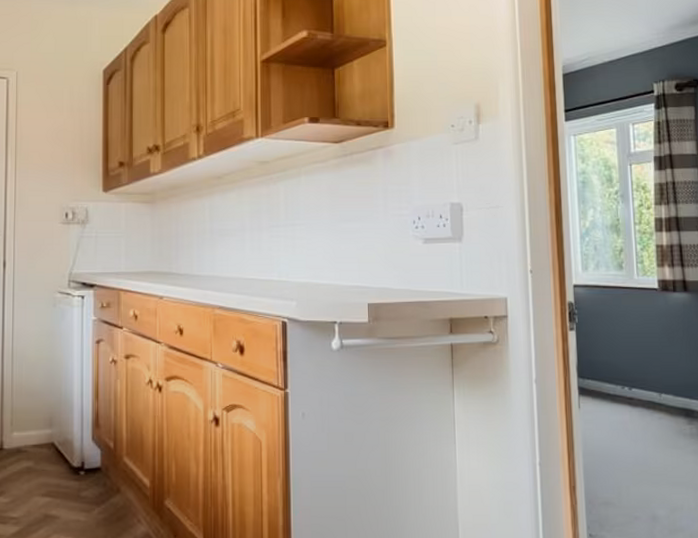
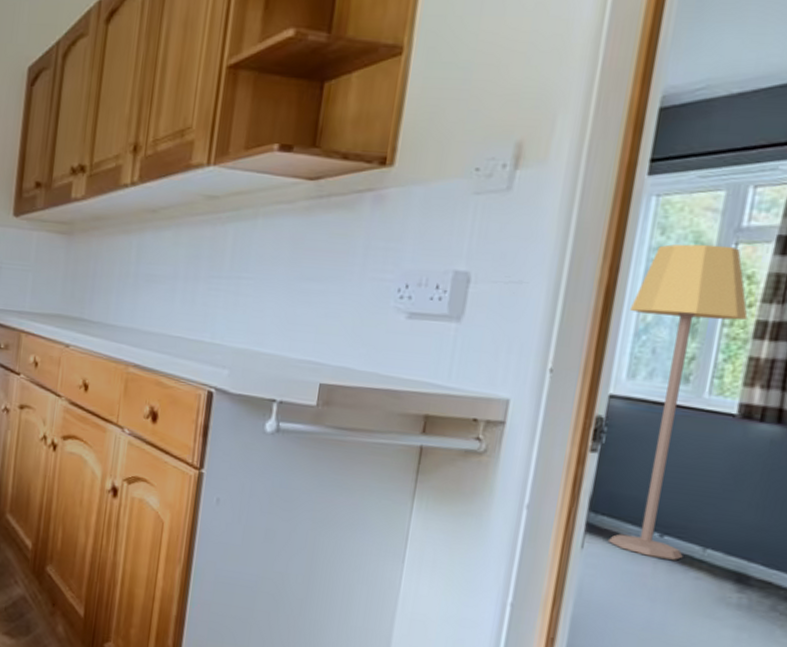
lamp: none [573,167,649,407] -> present [607,244,748,560]

